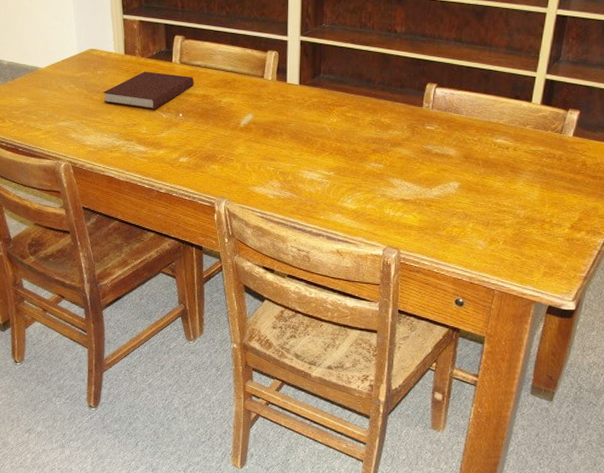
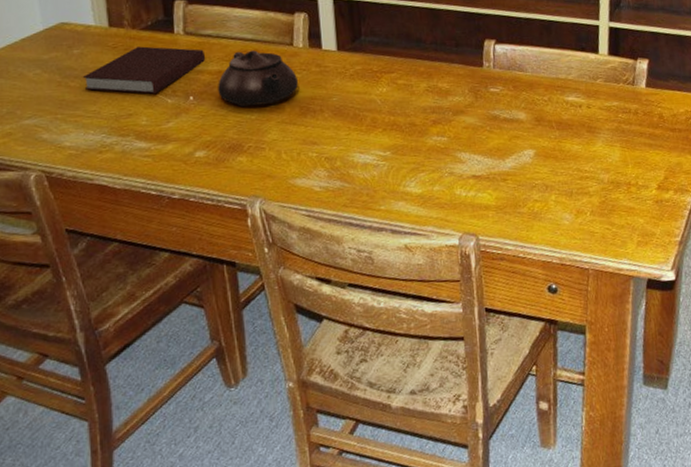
teapot: none [202,80,264,125] -> present [218,50,298,107]

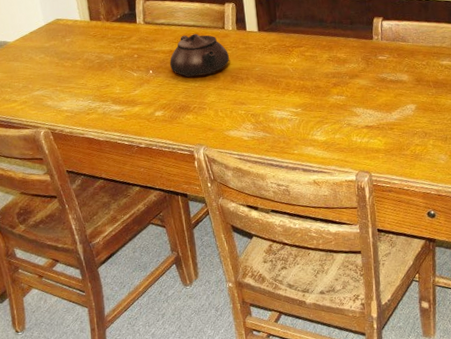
notebook: present [82,46,205,94] -> none [73,34,160,70]

